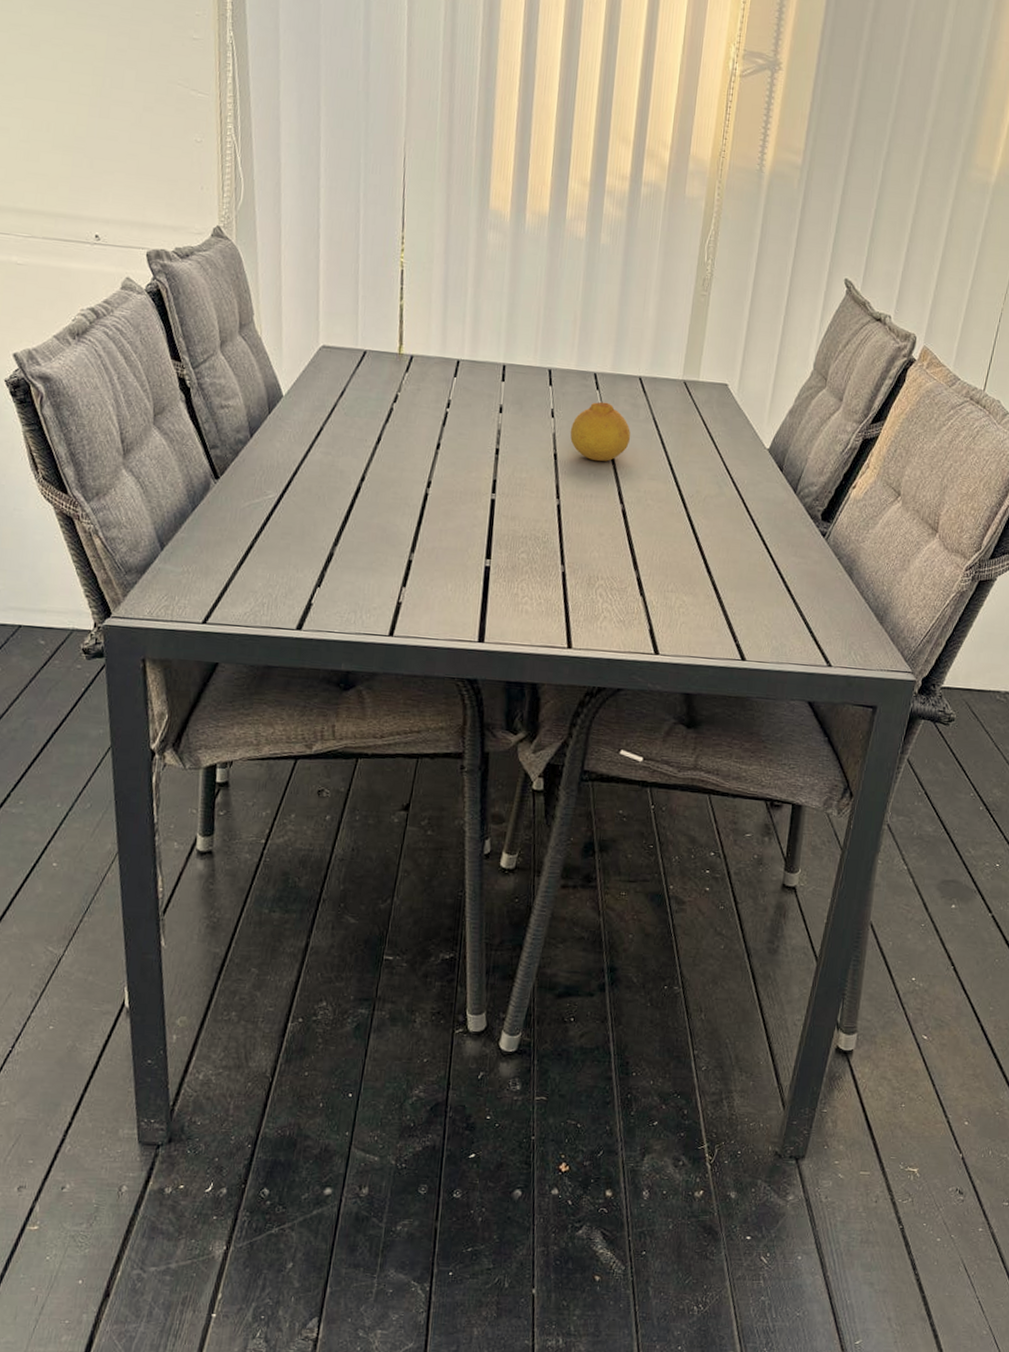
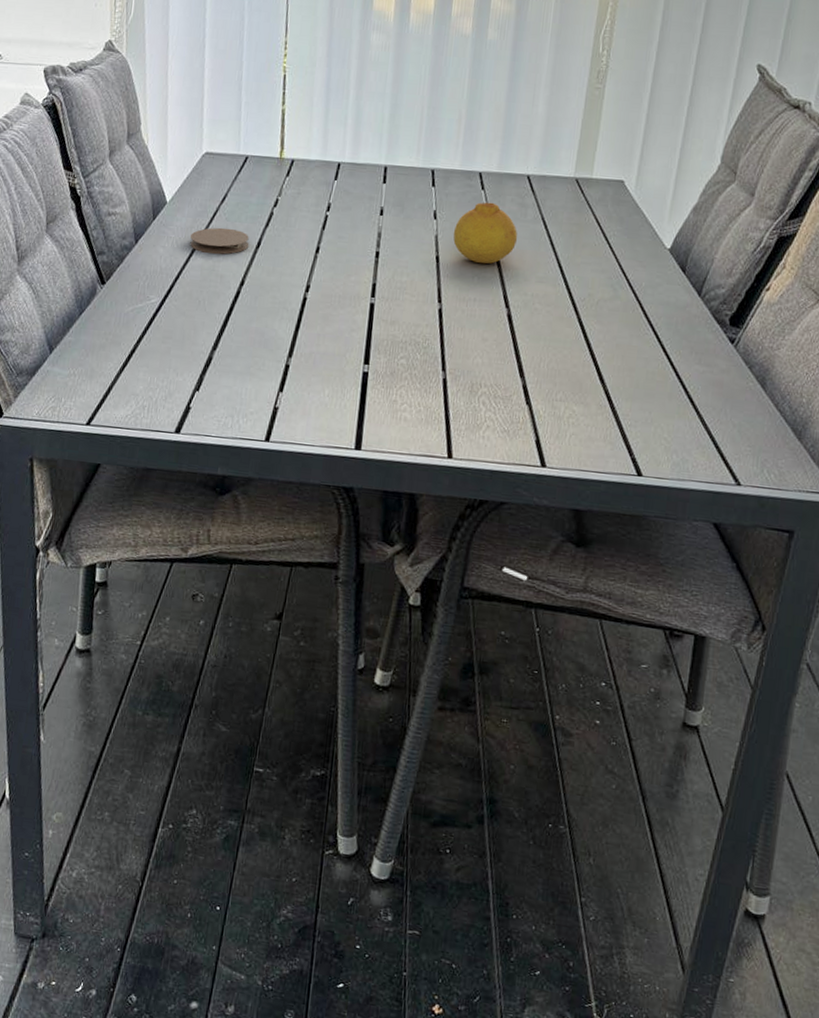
coaster: none [308,422,369,450] -> present [190,227,249,255]

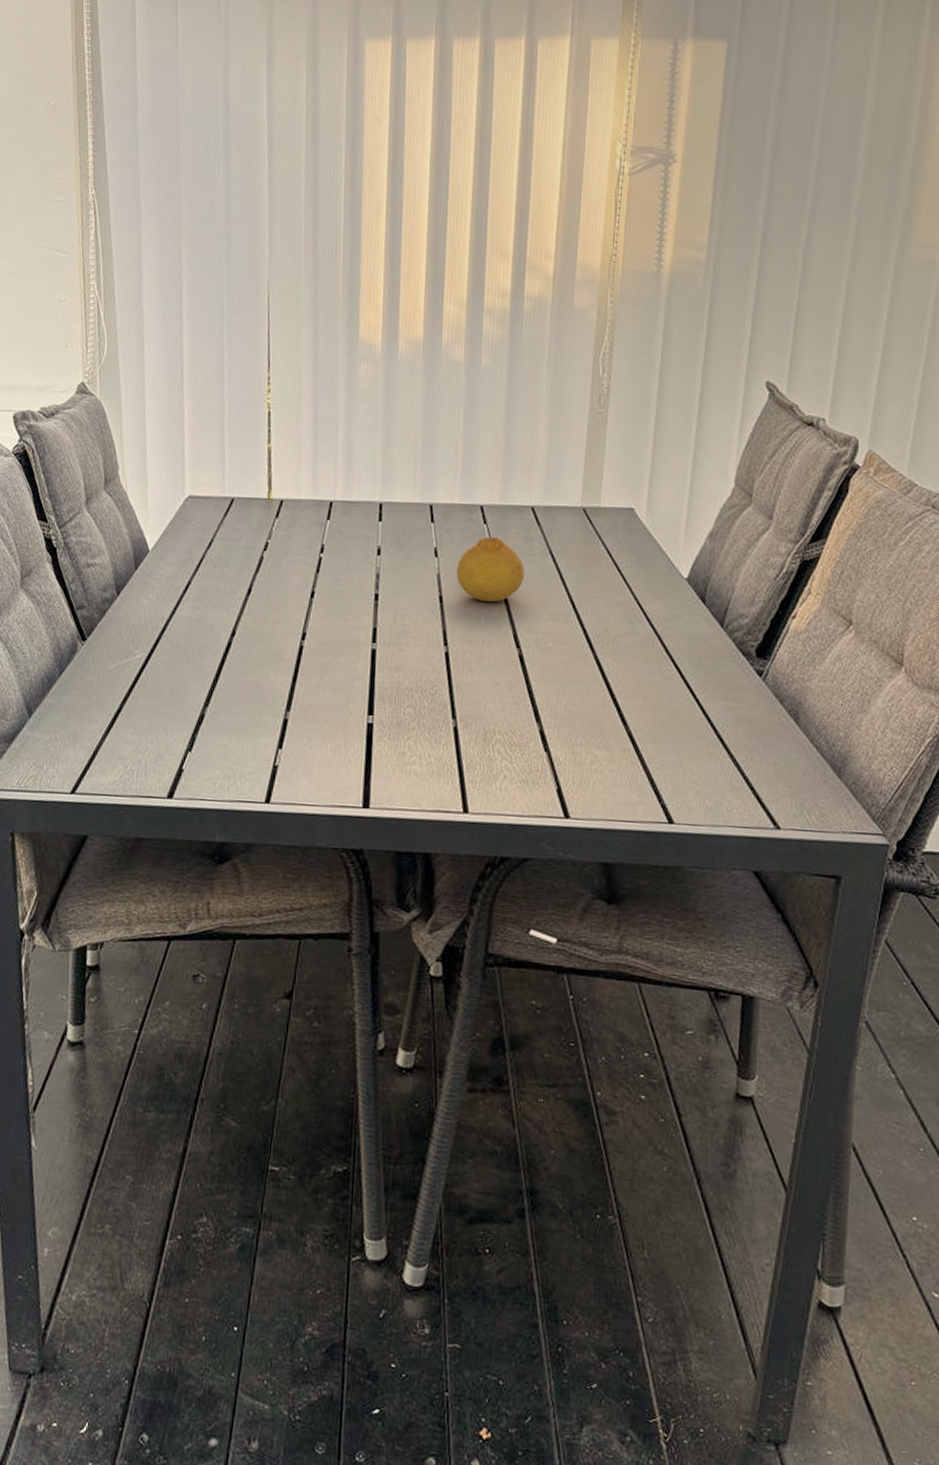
coaster: present [190,227,249,255] -> none [175,575,239,604]

